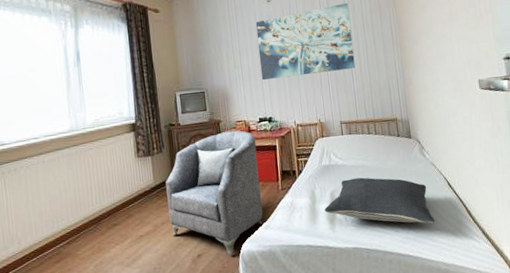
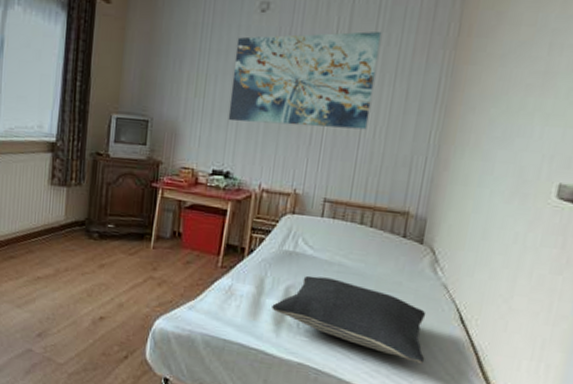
armchair: present [166,130,263,256] -> none [75,177,202,329]

